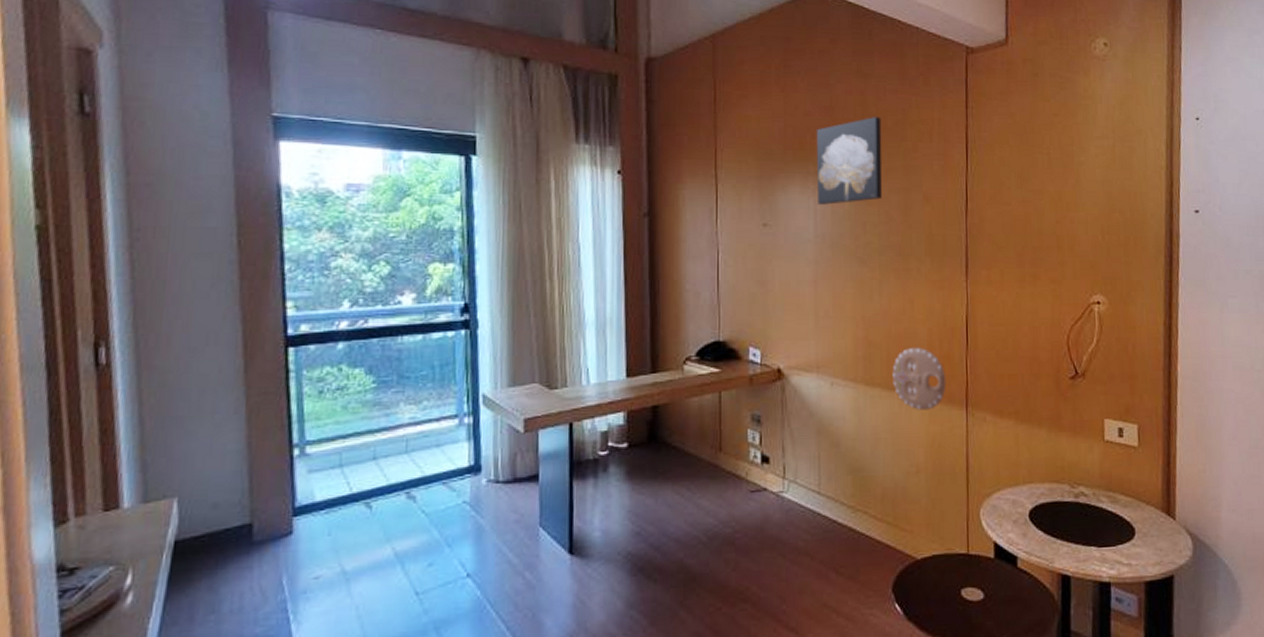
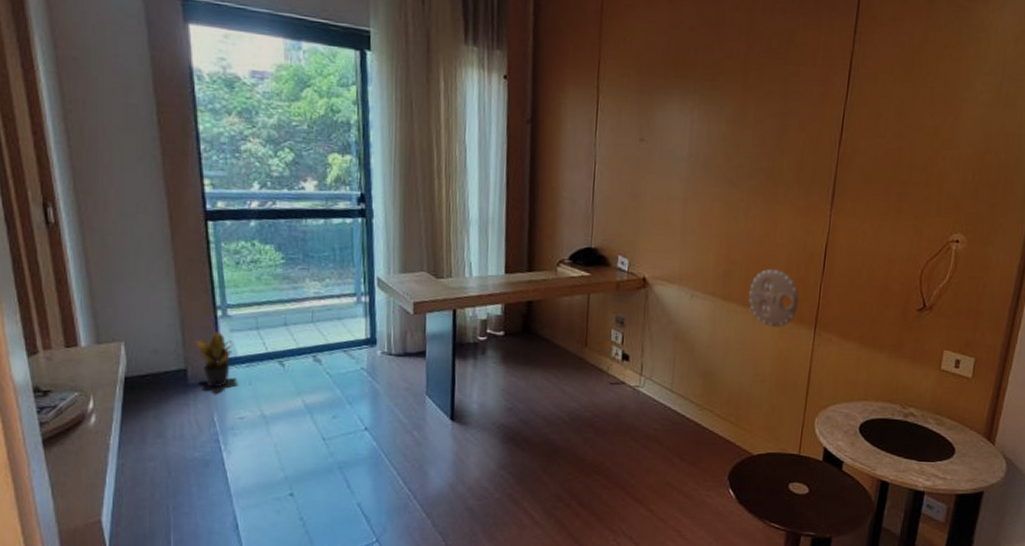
potted plant: none [265,473,312,544] -> present [196,331,234,388]
wall art: present [816,116,883,205] -> none [695,35,767,125]

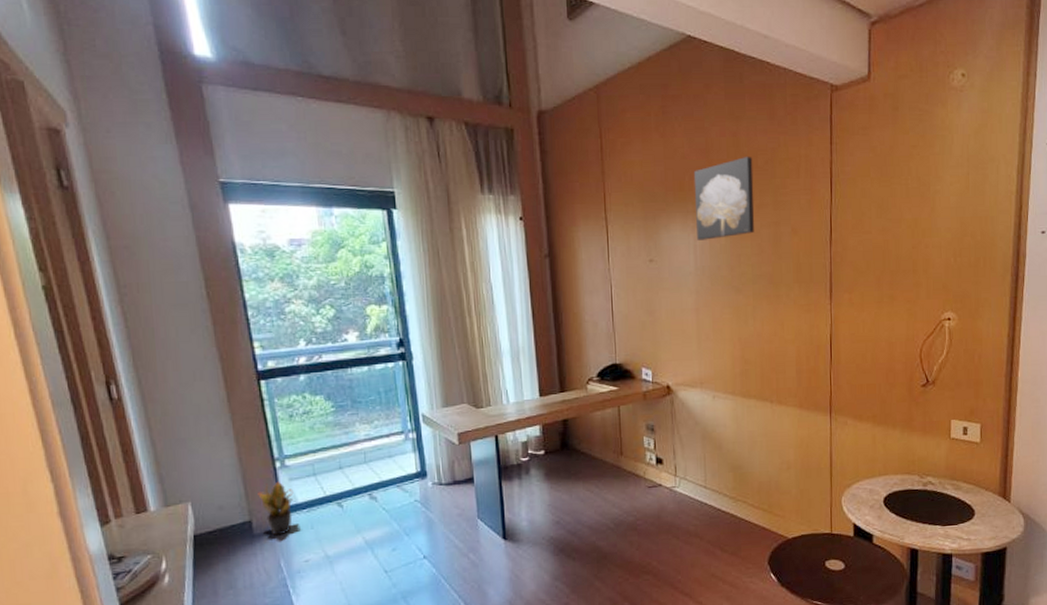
wall art: none [695,35,767,125] -> present [693,156,755,240]
decorative plate: present [748,268,800,327] -> none [766,363,813,417]

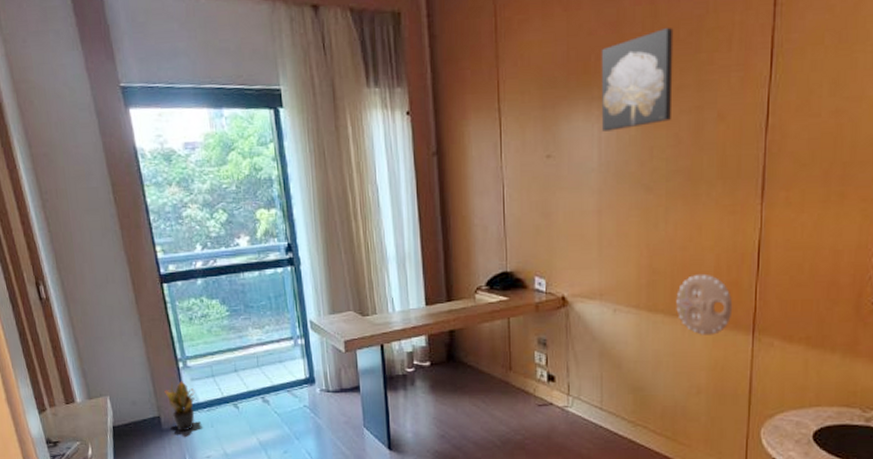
decorative plate: none [766,363,813,417] -> present [676,273,733,335]

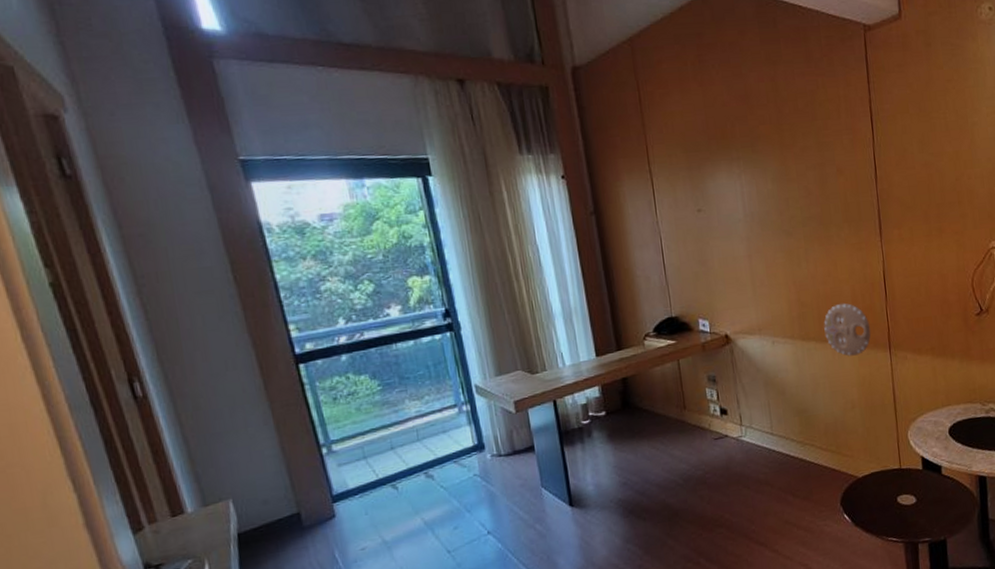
potted plant: present [164,381,195,432] -> none [304,468,344,526]
wall art: present [601,27,674,132] -> none [734,99,800,187]

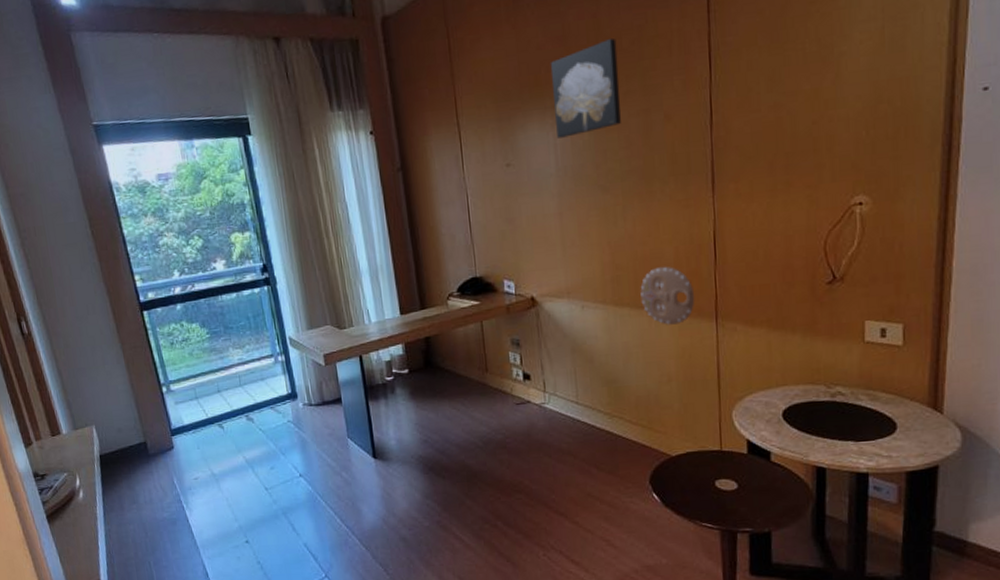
wall art: none [734,99,800,187] -> present [550,37,621,138]

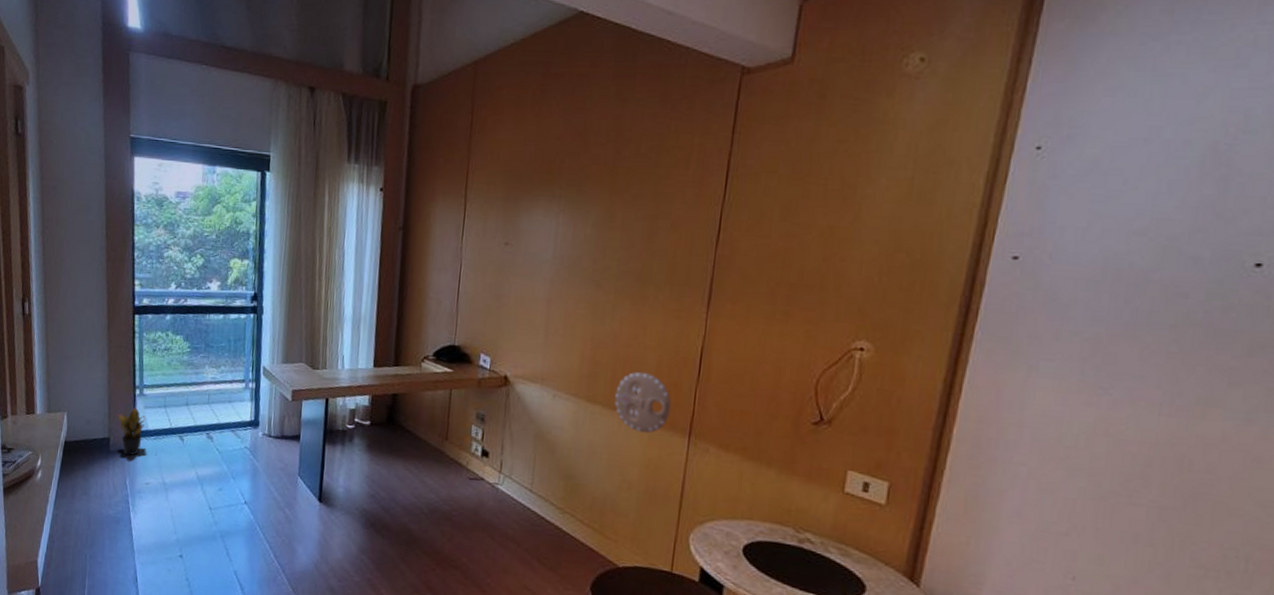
potted plant: none [149,405,181,456] -> present [118,407,146,456]
wall art: present [550,37,621,138] -> none [560,141,636,228]

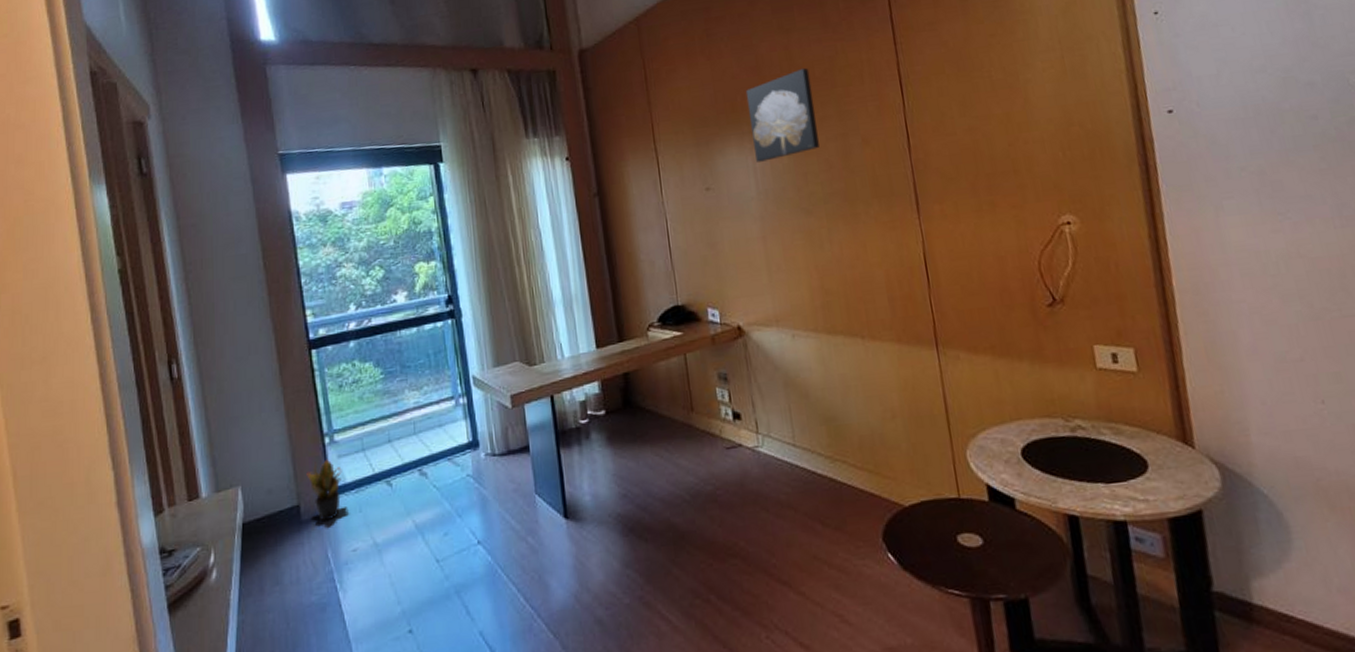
wall art: none [560,141,636,228] -> present [745,67,819,162]
decorative plate: present [614,371,672,433] -> none [853,290,912,354]

